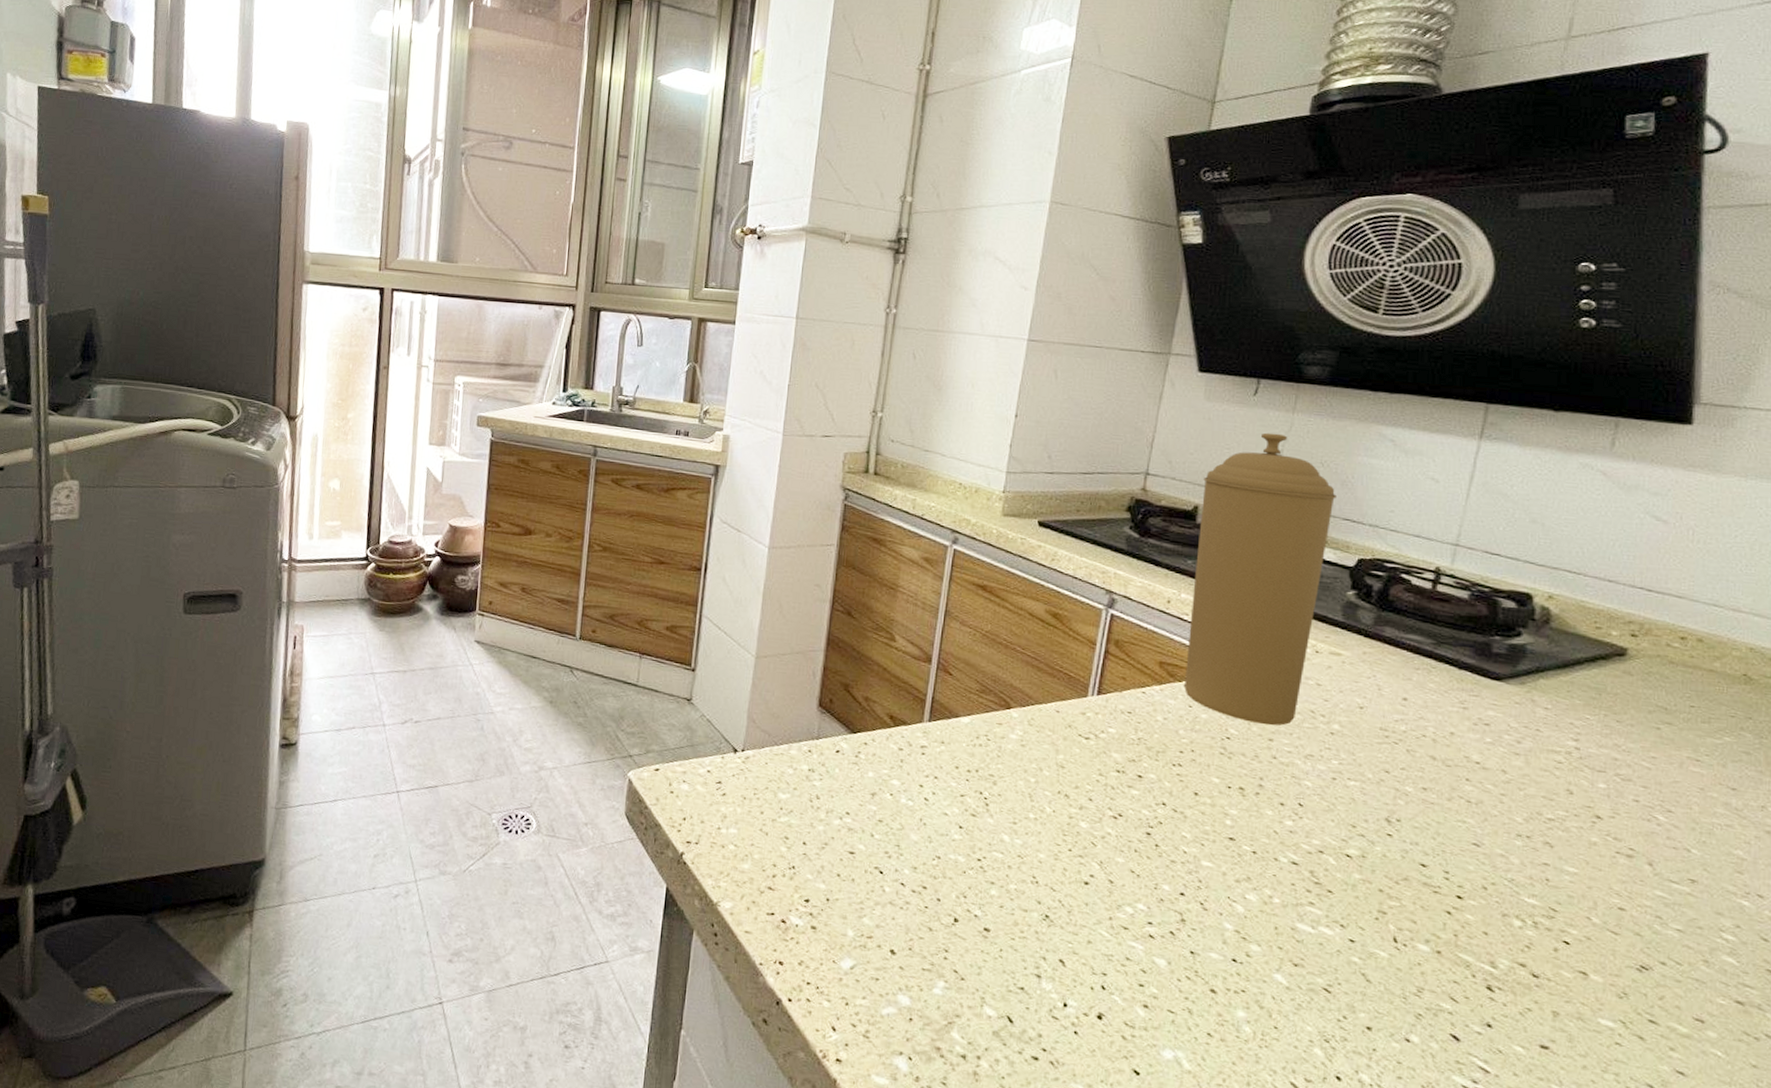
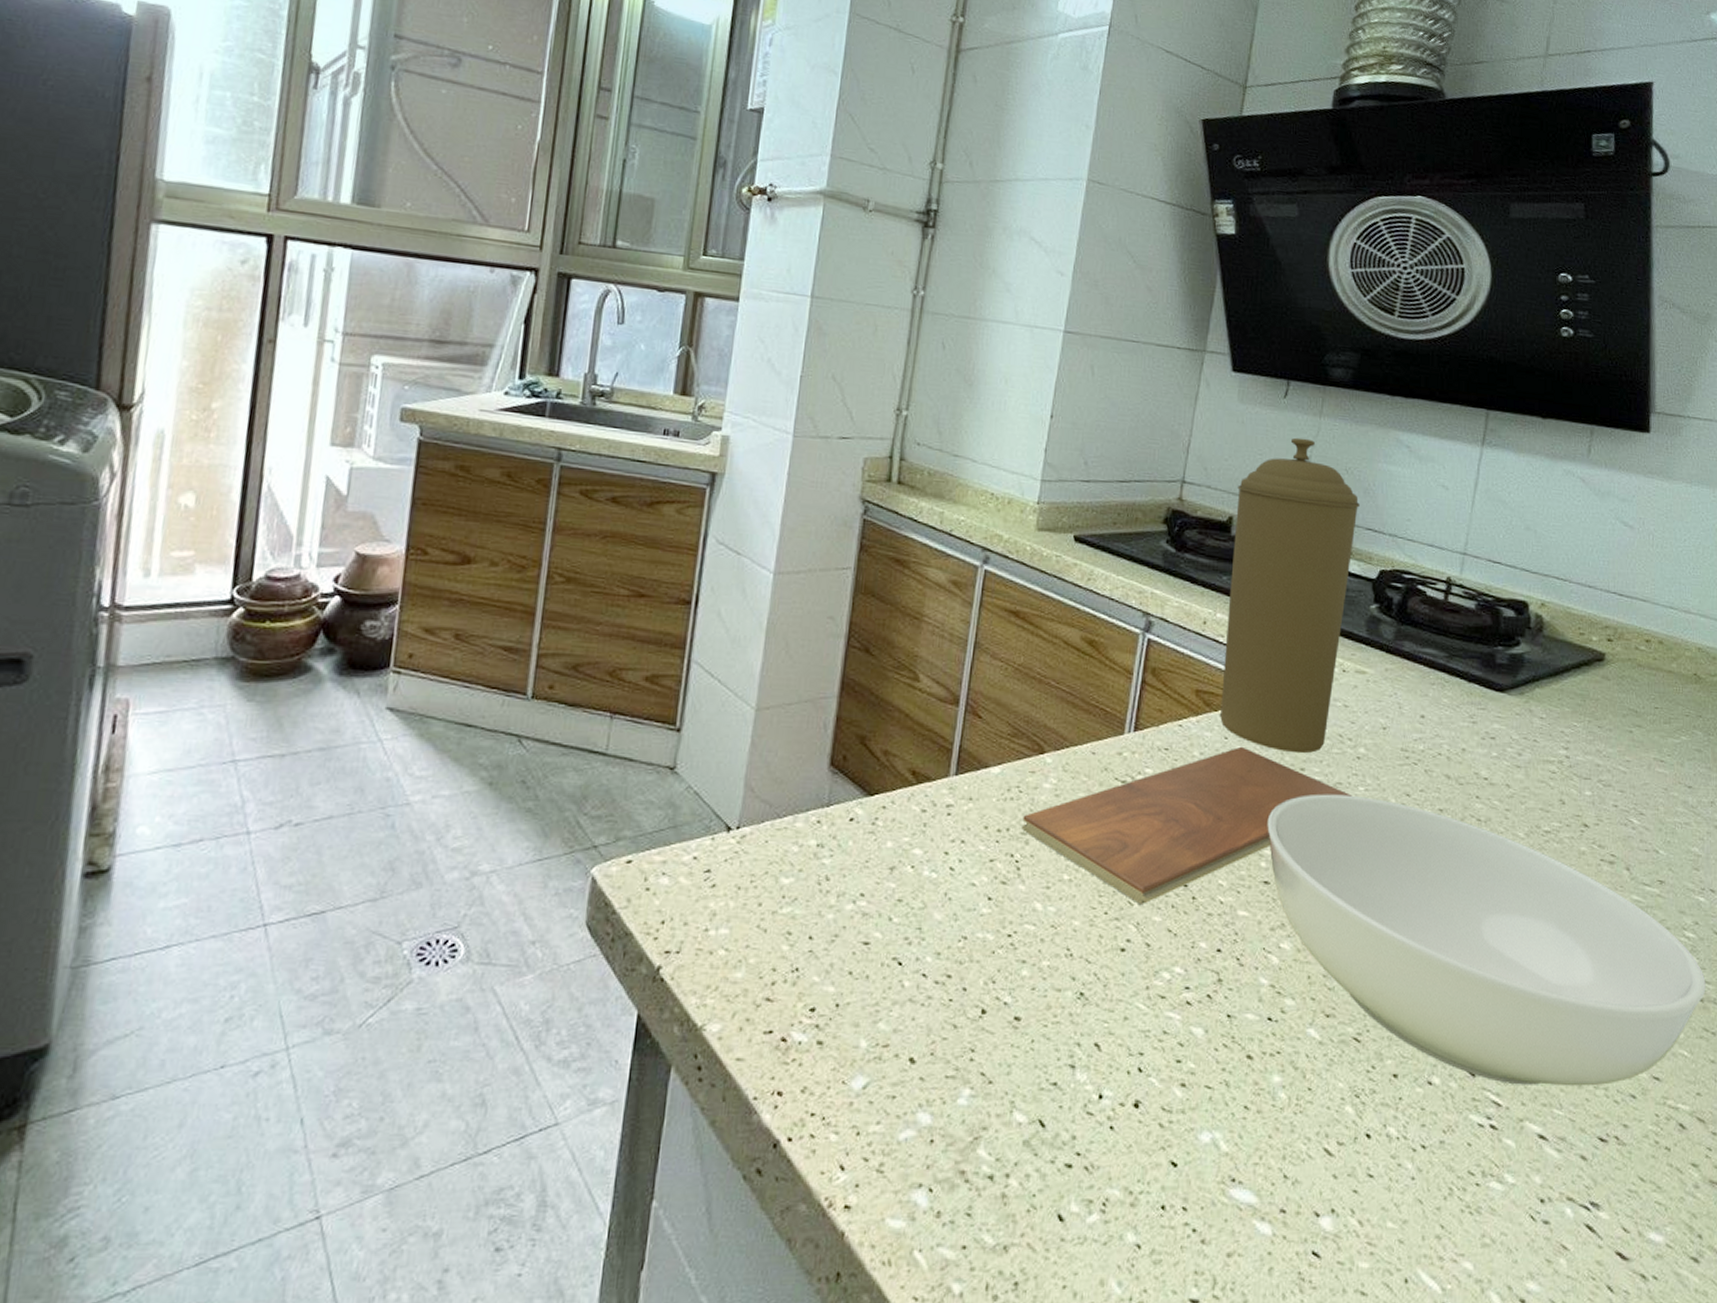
chopping board: none [990,714,1326,846] -> present [1022,746,1353,904]
bowl: none [1232,763,1748,1071] -> present [1267,793,1706,1086]

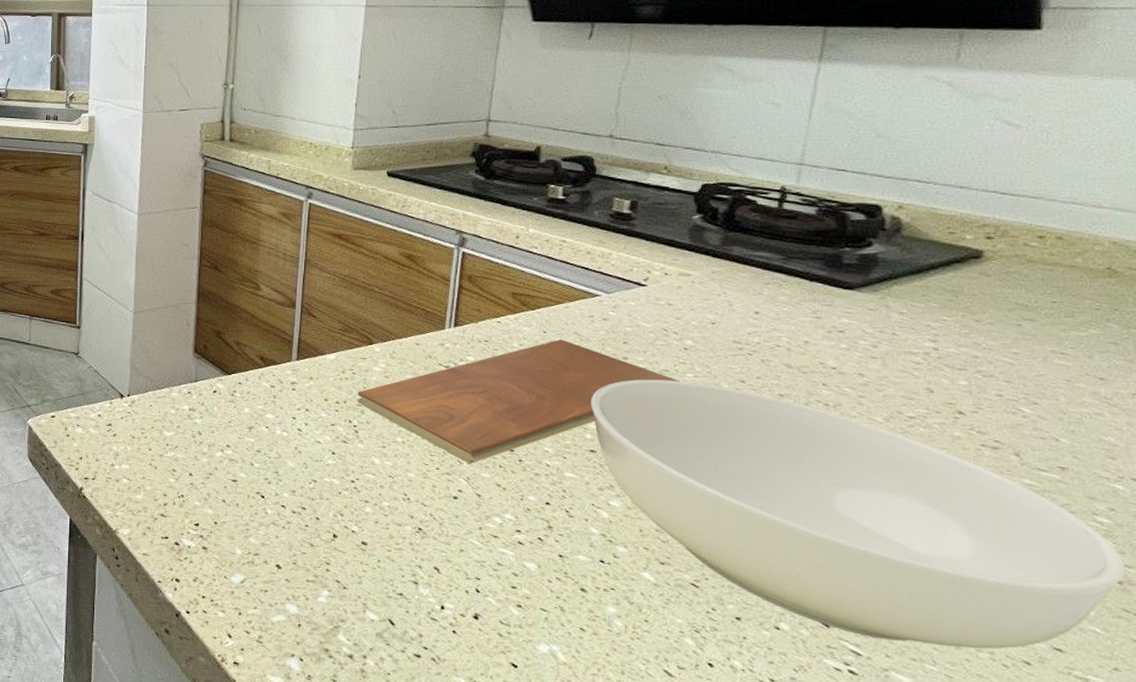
canister: present [1220,437,1360,754] -> none [538,72,677,345]

